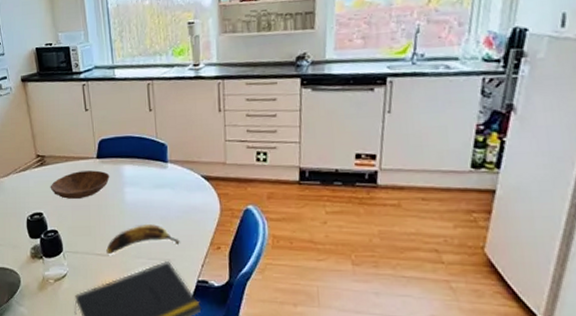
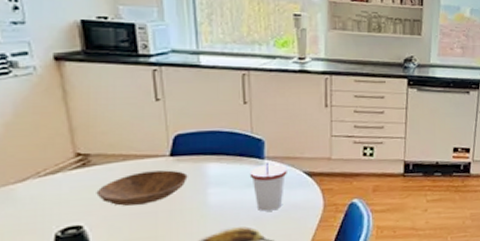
cup: none [156,165,187,212] -> present [249,162,287,212]

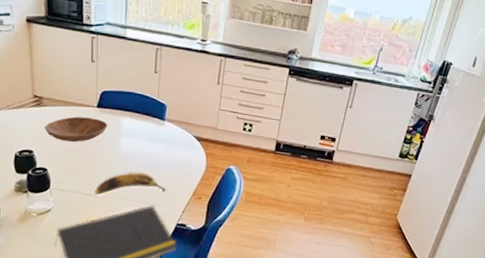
cup: present [249,162,287,212] -> none [152,123,181,164]

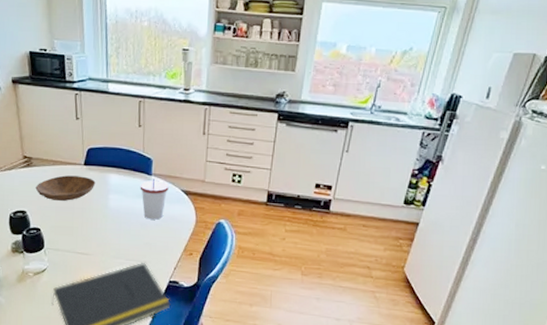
banana: present [95,172,166,195] -> none [87,229,157,253]
cup: none [152,123,181,164] -> present [140,178,169,220]

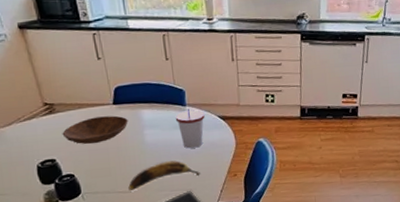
banana: none [87,229,157,253] -> present [128,160,200,190]

